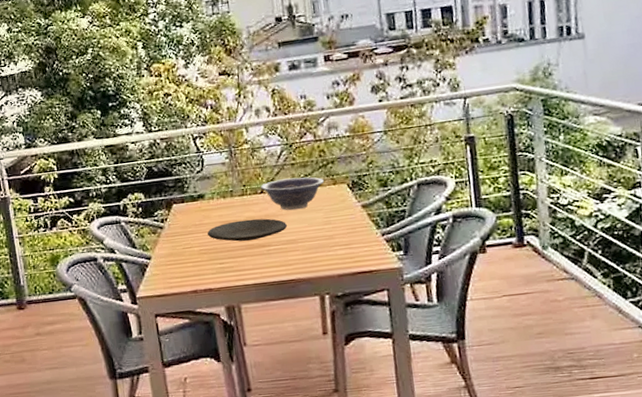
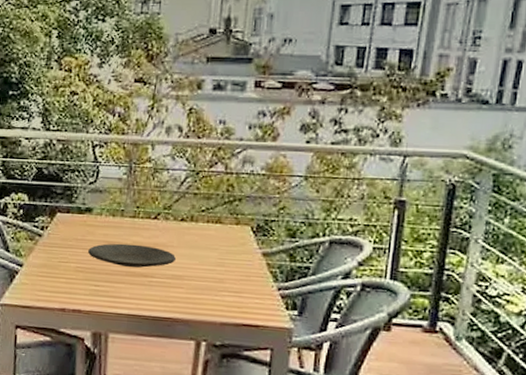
decorative bowl: present [260,177,325,211] -> none [154,207,227,245]

